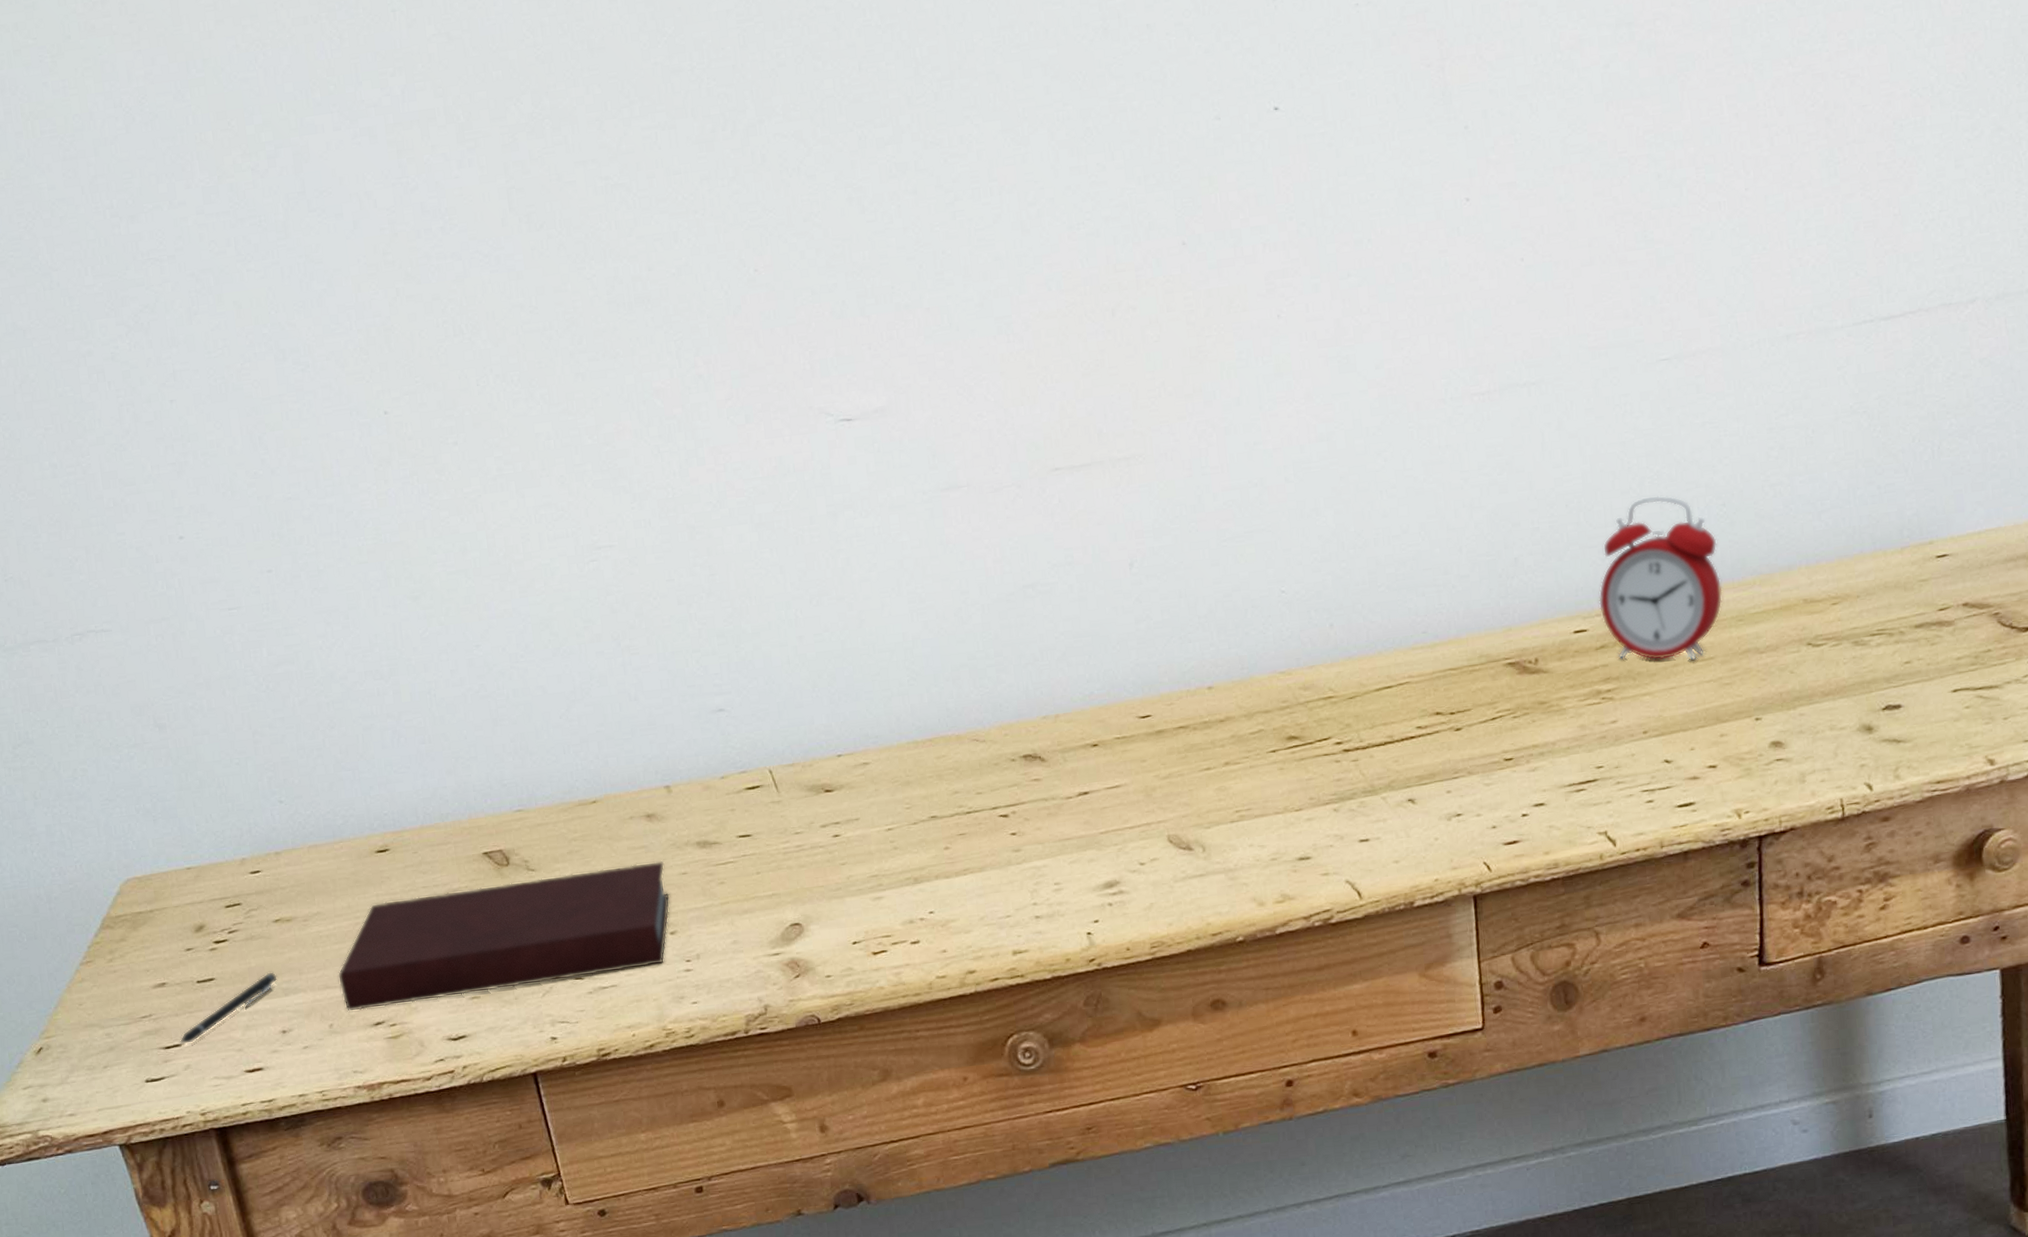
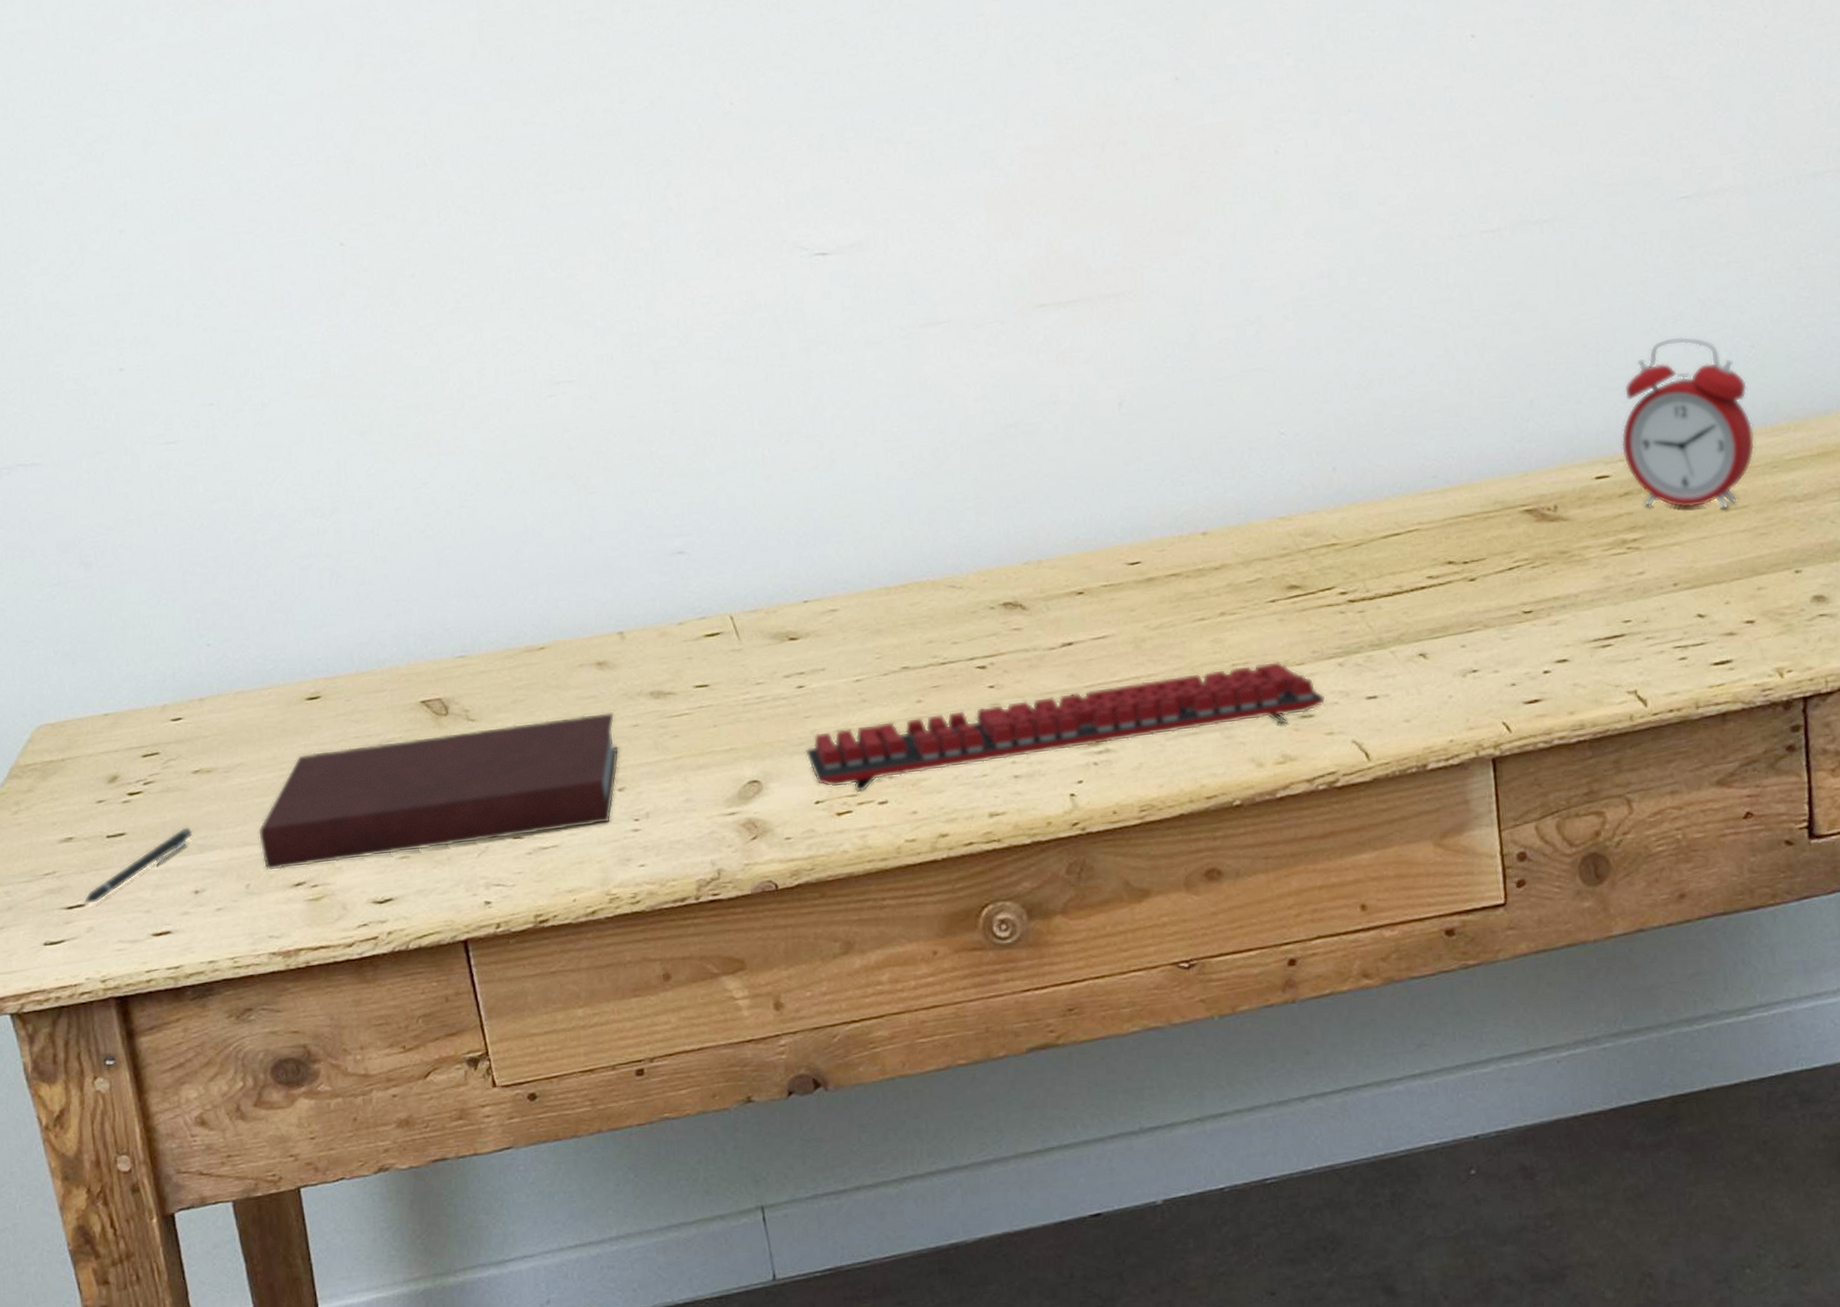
keyboard: none [842,807,1322,934] -> present [805,661,1326,793]

